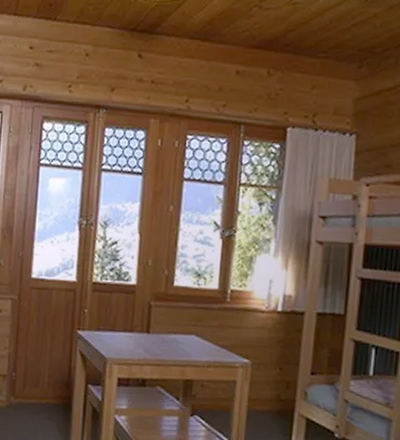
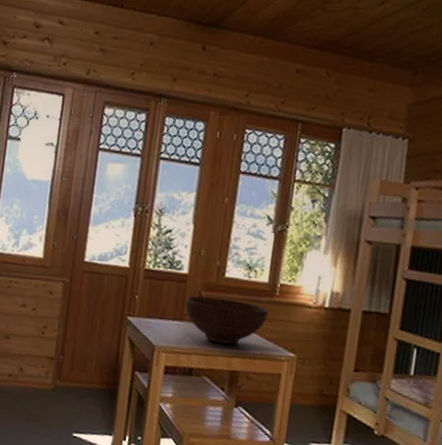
fruit bowl: none [135,306,220,354] -> present [185,296,269,345]

